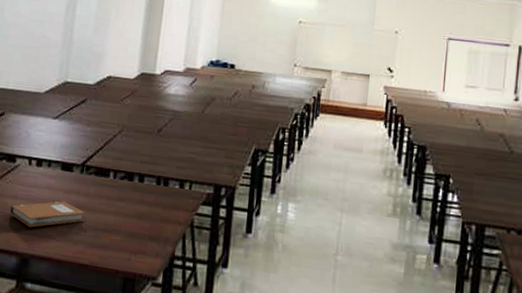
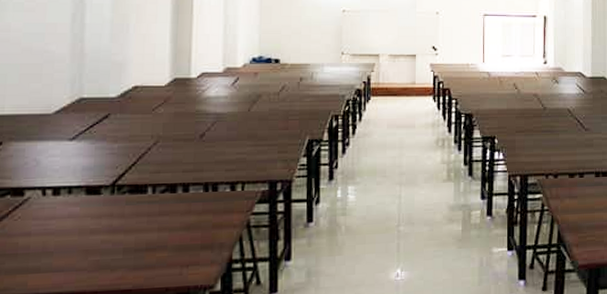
notebook: present [10,201,86,227] -> none [23,228,122,264]

